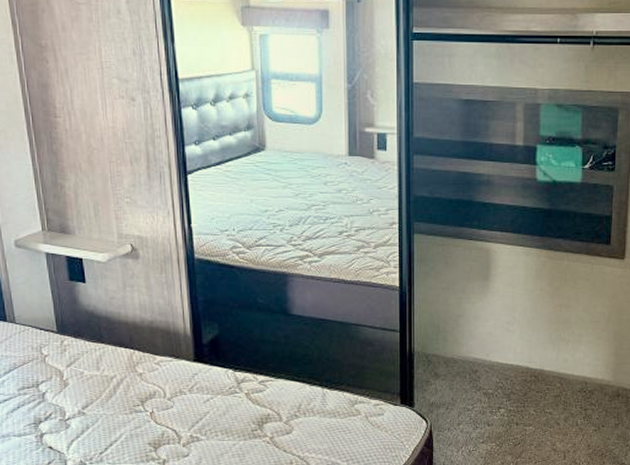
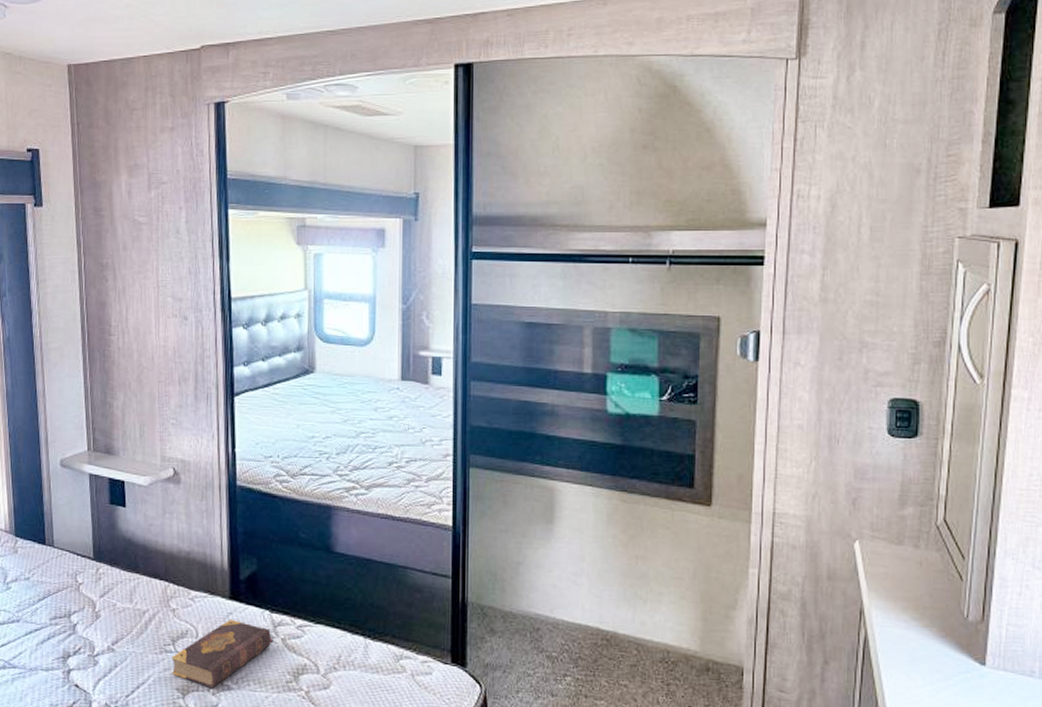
book: none [141,379,238,441] -> present [171,619,273,689]

